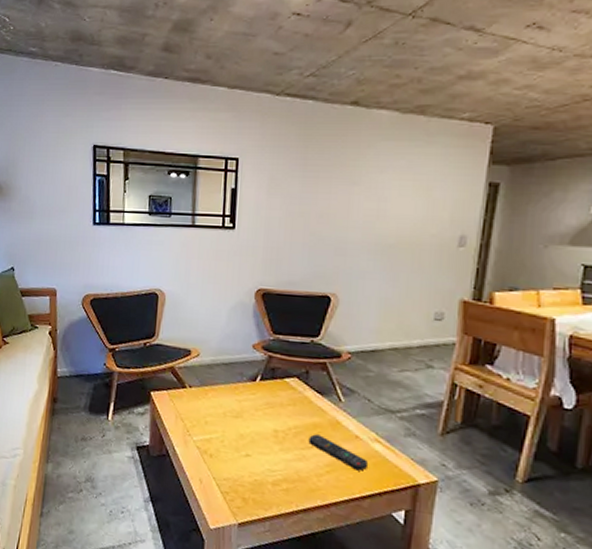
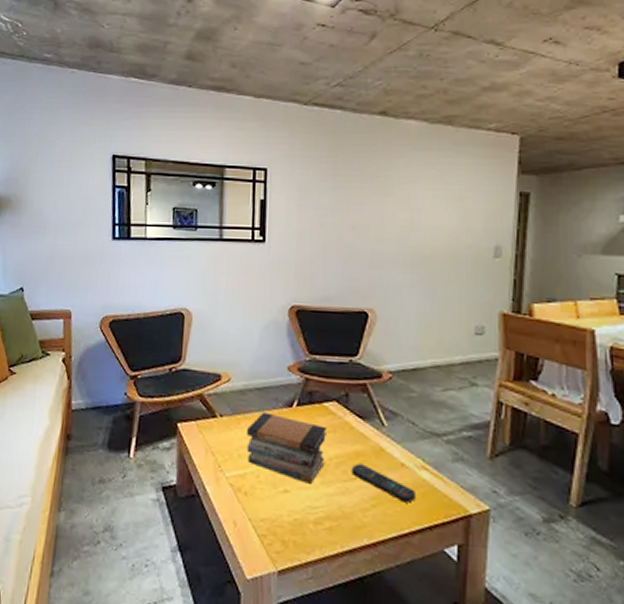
book stack: none [212,385,287,450] -> present [246,412,326,484]

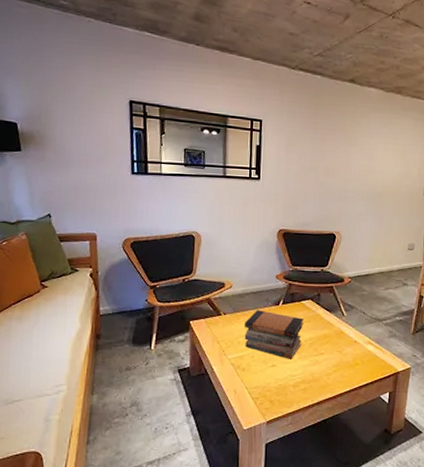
remote control: present [351,464,415,503] -> none [320,343,363,367]

